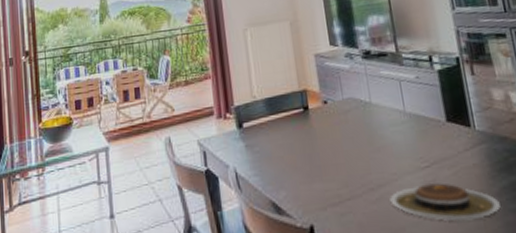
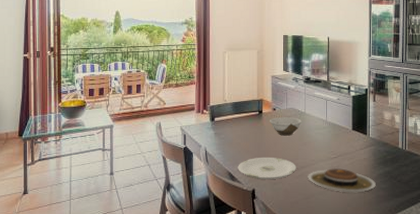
plate: none [284,174,371,210] -> present [238,157,296,179]
bowl: none [321,111,368,141] -> present [270,117,302,136]

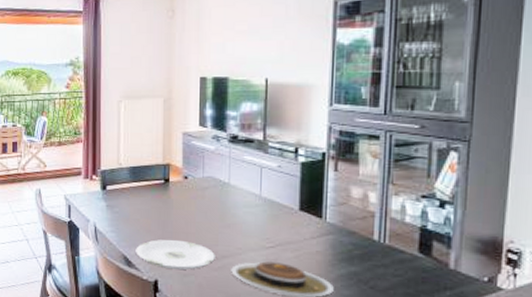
bowl: present [270,117,302,136] -> none [179,188,224,214]

